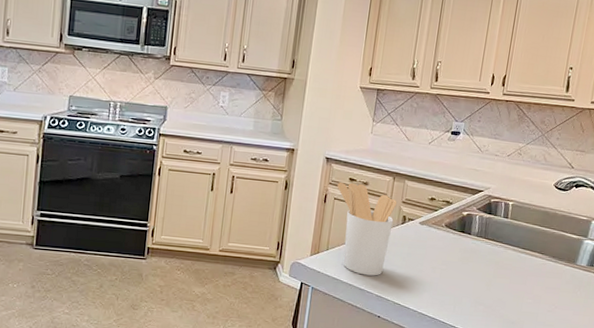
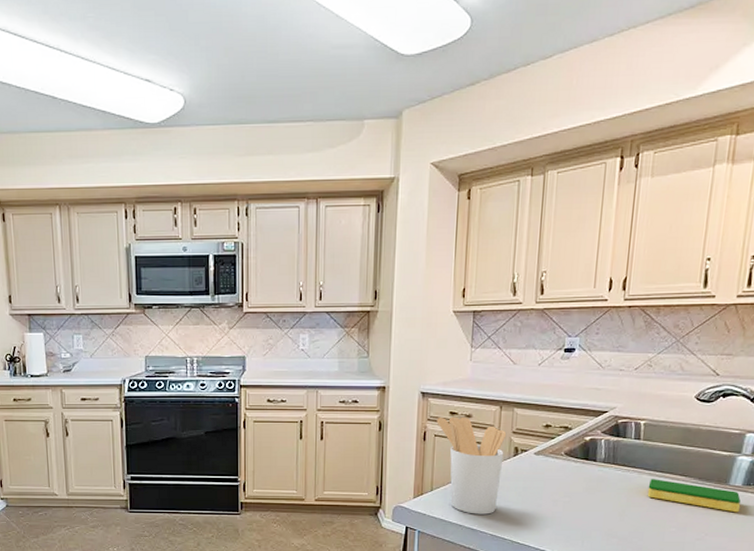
dish sponge: none [510,254,585,290] -> present [647,479,741,513]

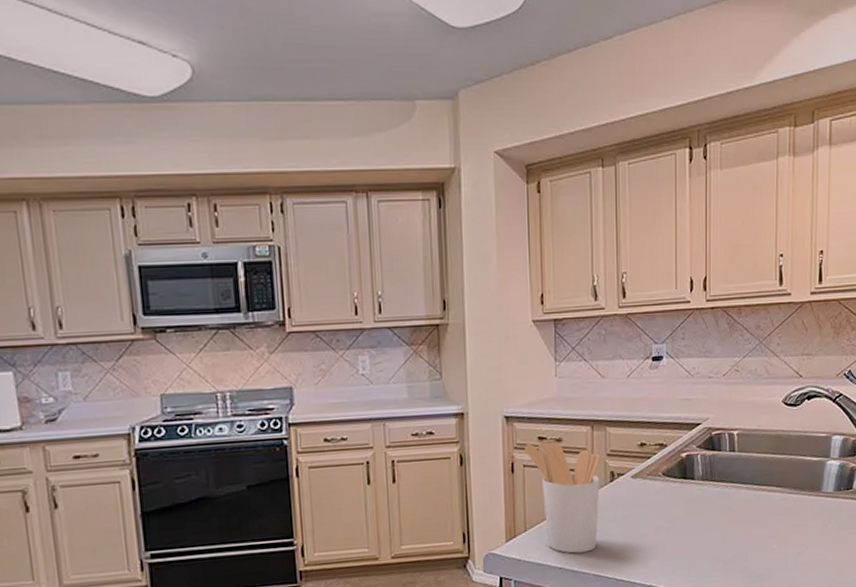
dish sponge: present [647,479,741,513] -> none [747,492,834,521]

